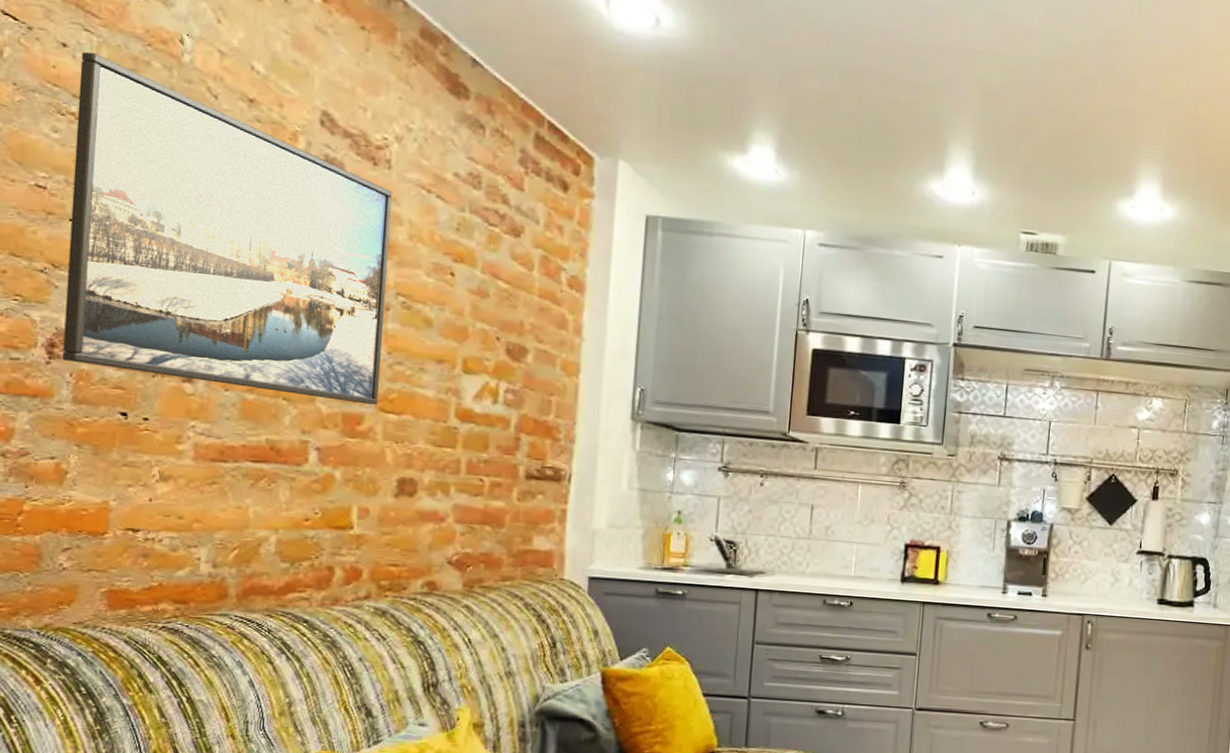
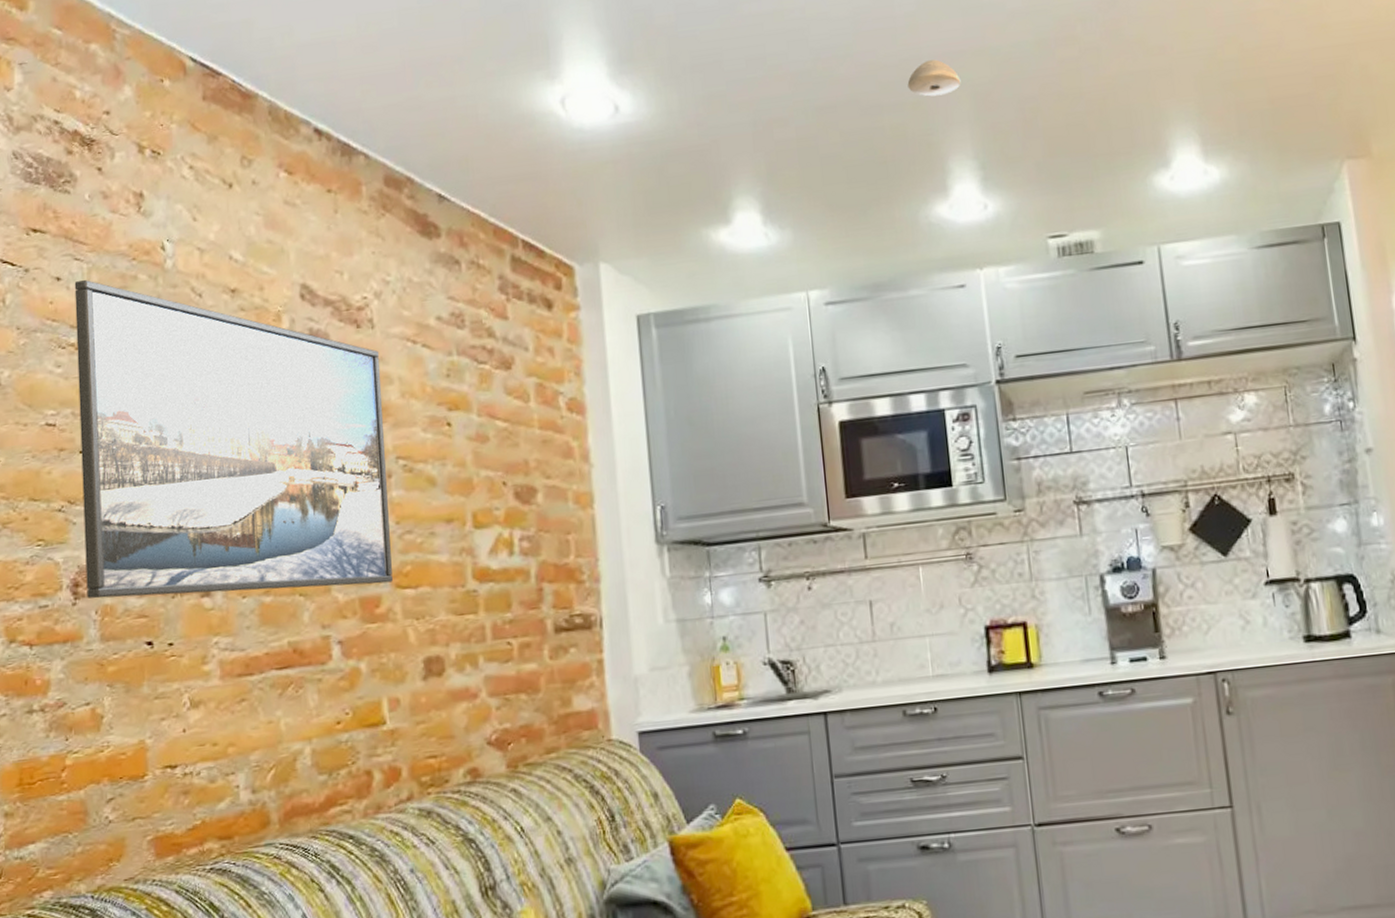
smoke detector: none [926,52,974,86] -> present [907,59,961,97]

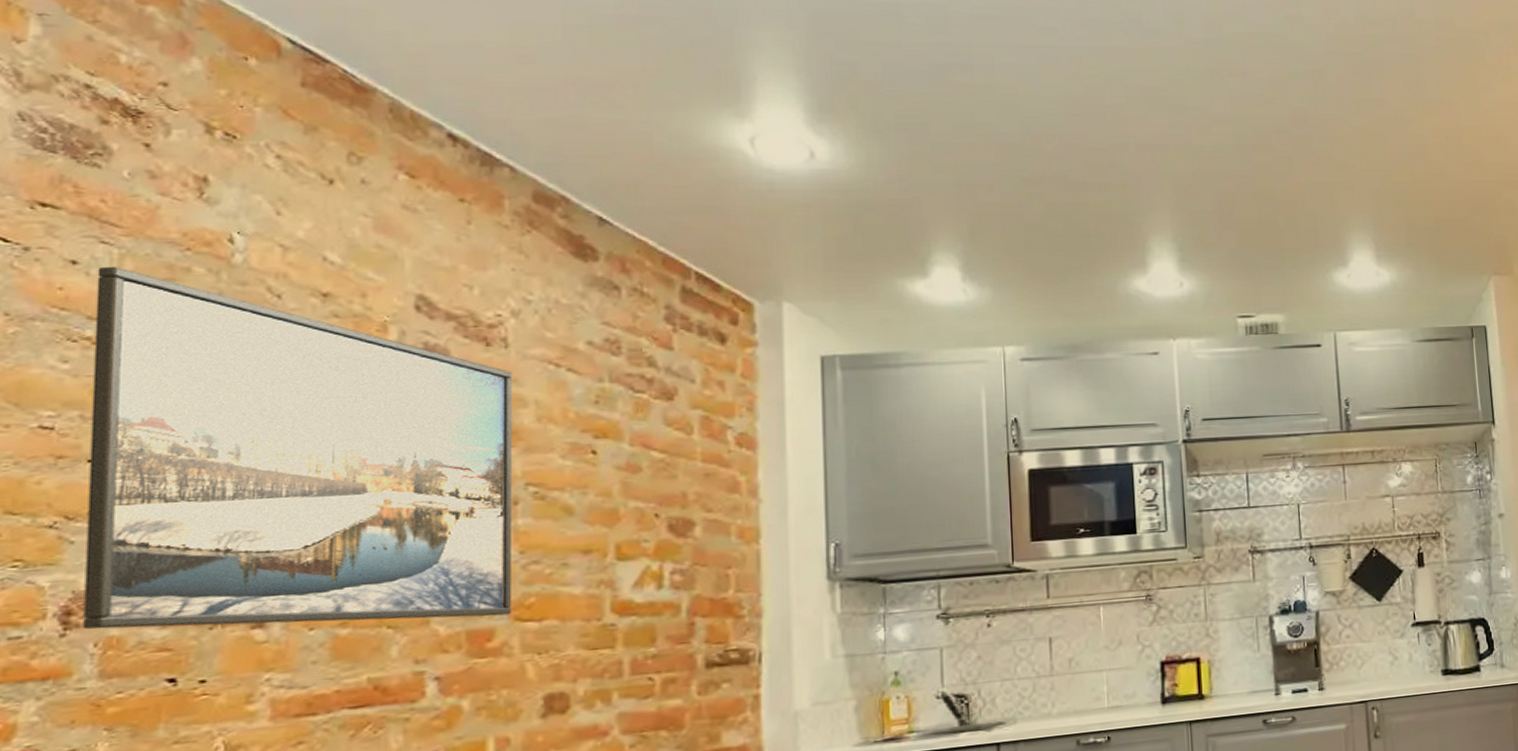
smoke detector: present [907,59,961,97] -> none [1113,149,1165,181]

